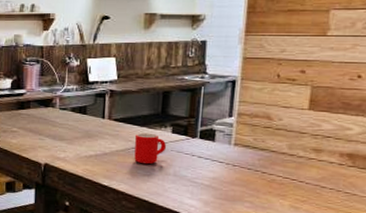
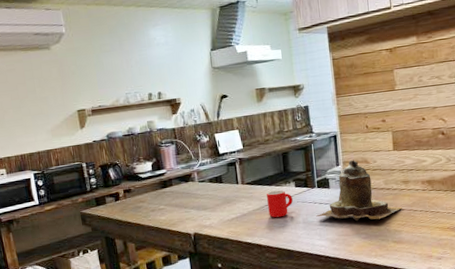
teapot: none [191,113,306,189] -> present [316,160,402,221]

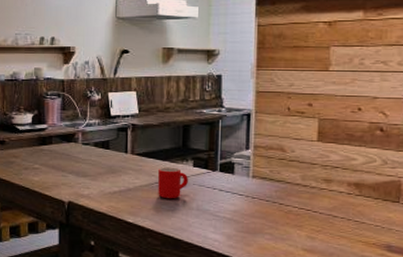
teapot: present [316,160,402,221] -> none [213,145,319,221]

